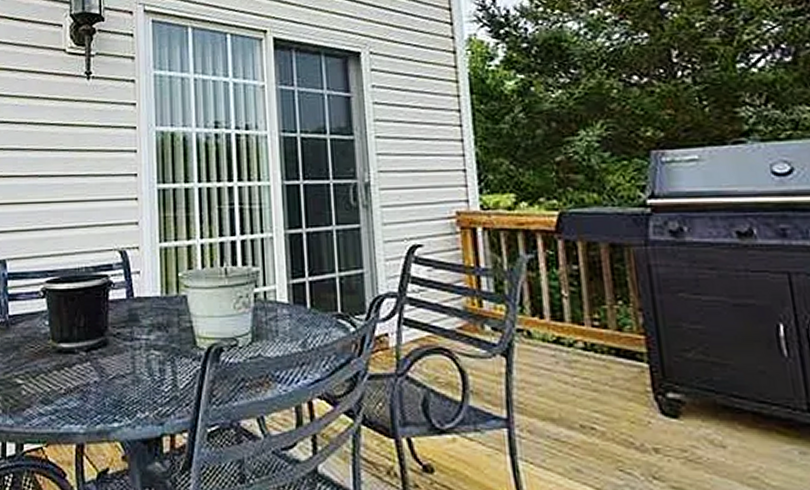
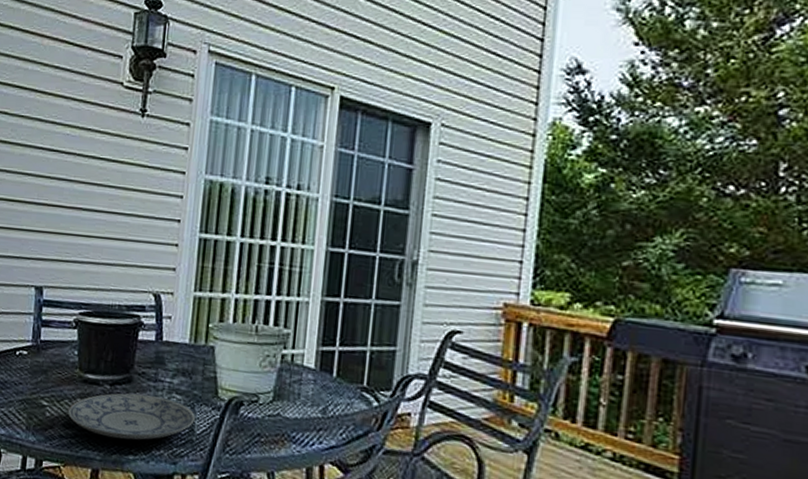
plate: none [44,356,176,407] -> present [67,393,195,440]

